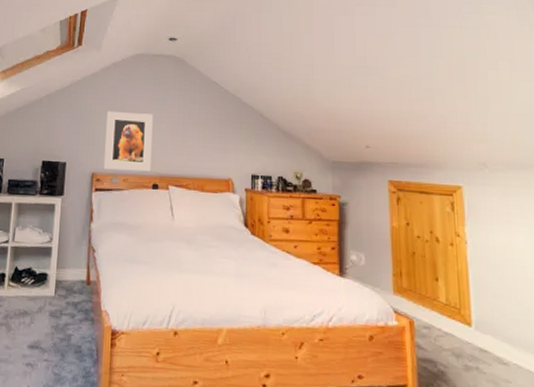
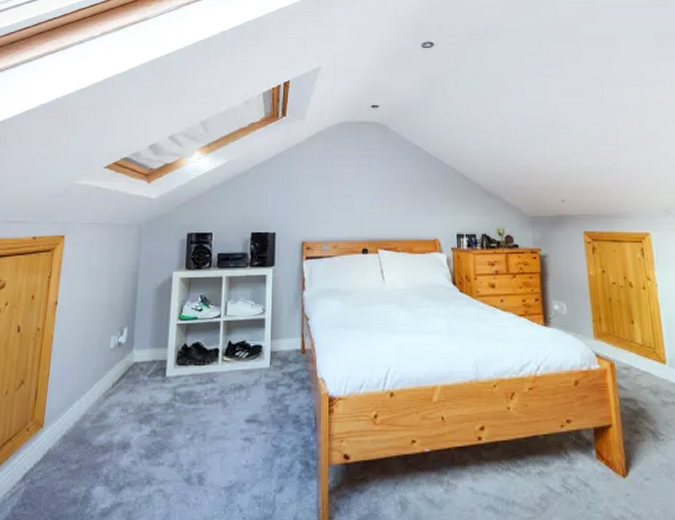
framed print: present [103,111,153,172] -> none [313,179,360,237]

